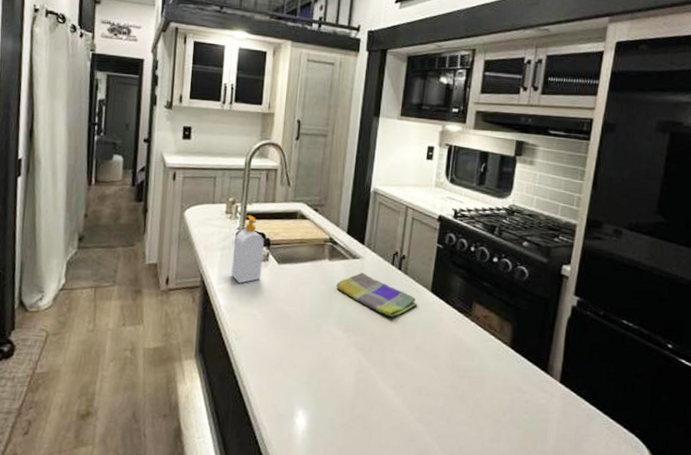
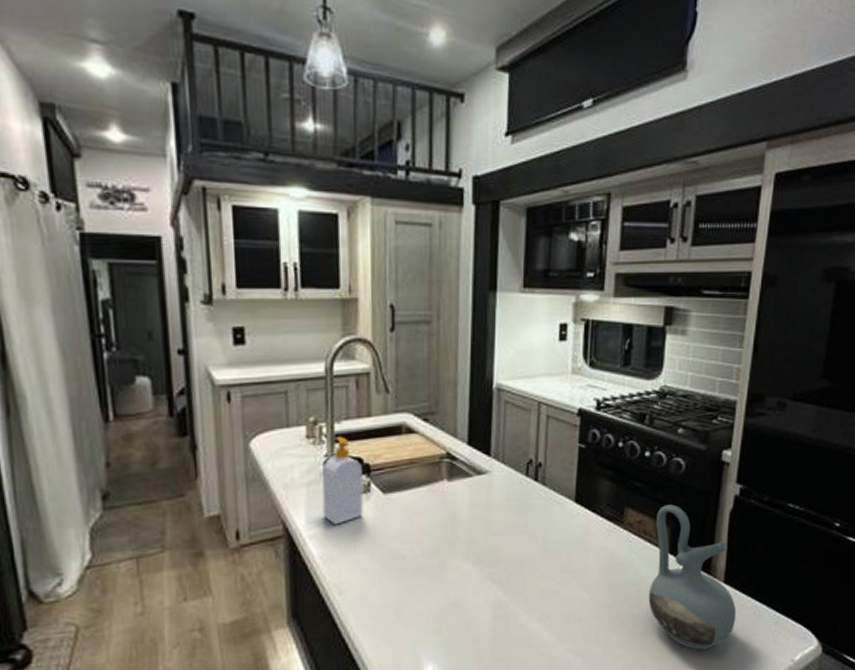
dish towel: present [336,272,418,317] -> none [460,490,560,538]
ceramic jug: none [490,305,571,441] -> present [648,504,737,651]

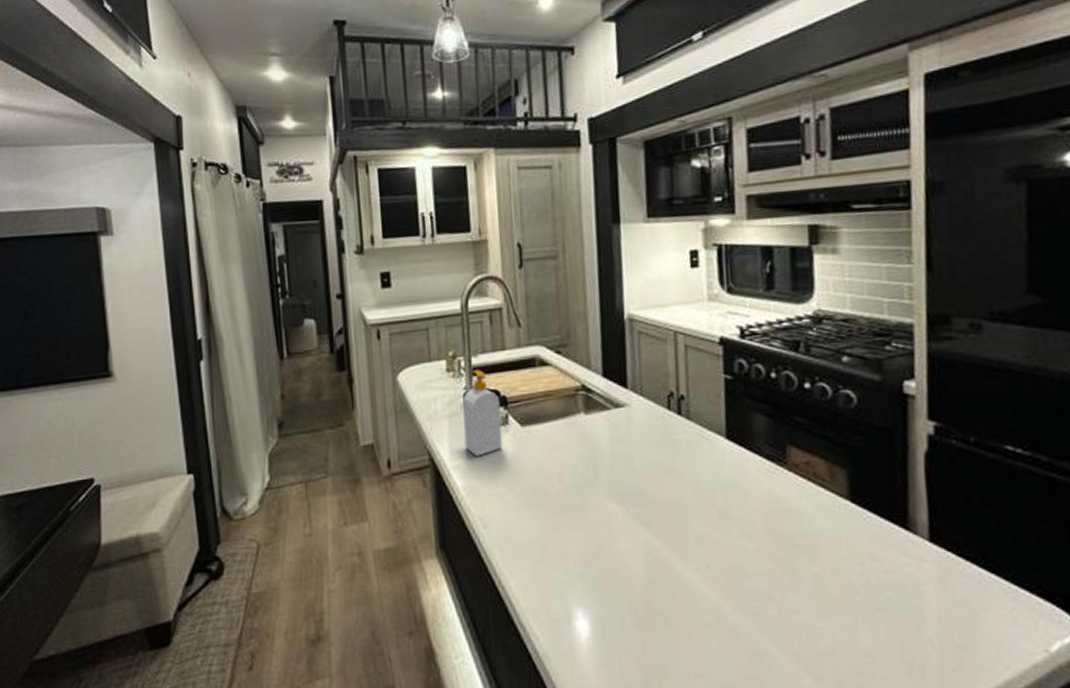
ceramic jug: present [648,504,737,651] -> none [828,444,954,625]

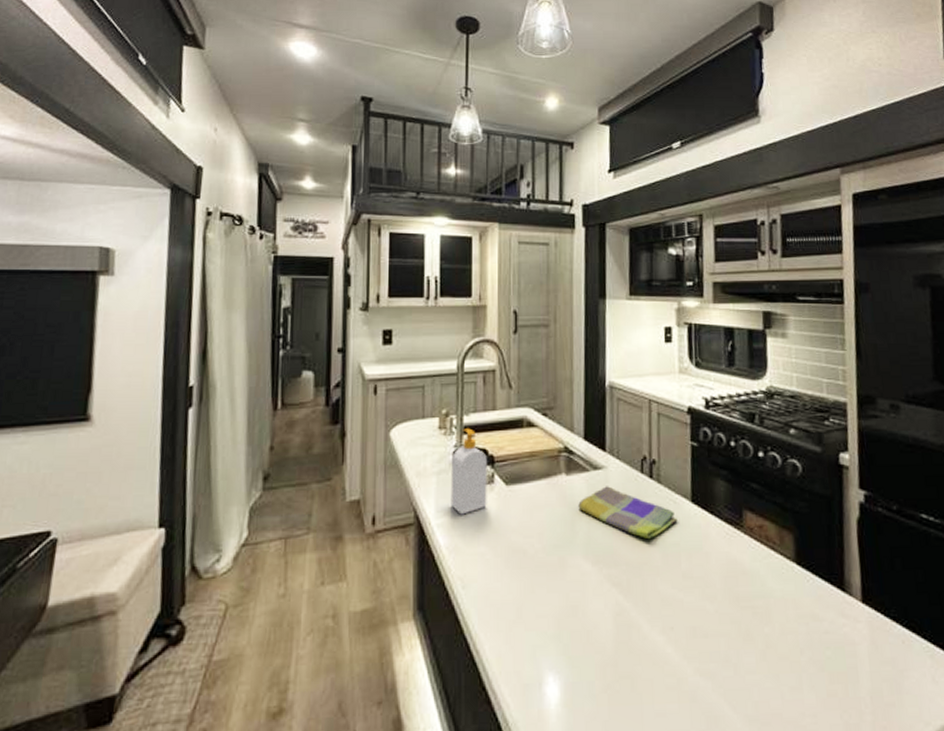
dish towel: none [600,424,711,477] -> present [578,486,678,538]

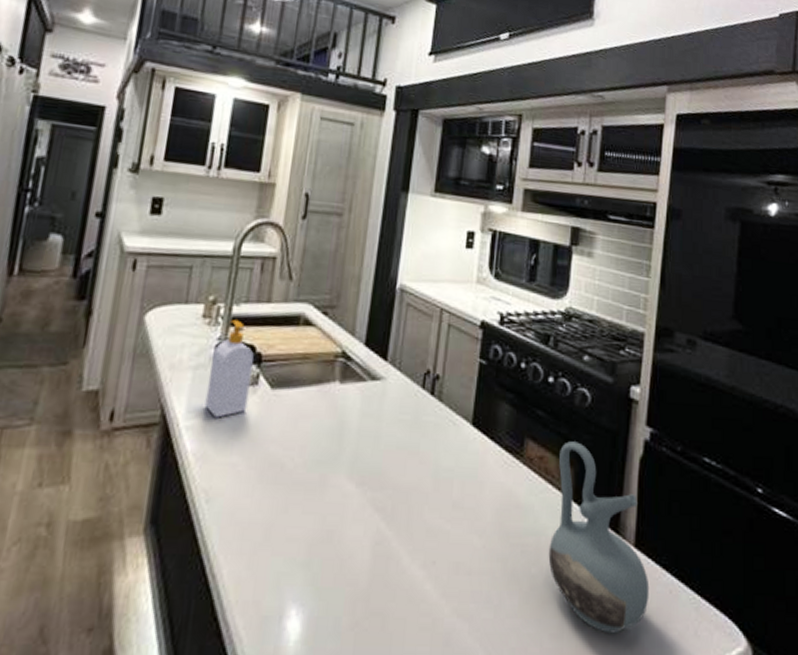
dish towel: present [578,486,678,538] -> none [349,399,455,461]
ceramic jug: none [778,509,883,684] -> present [548,441,650,634]

